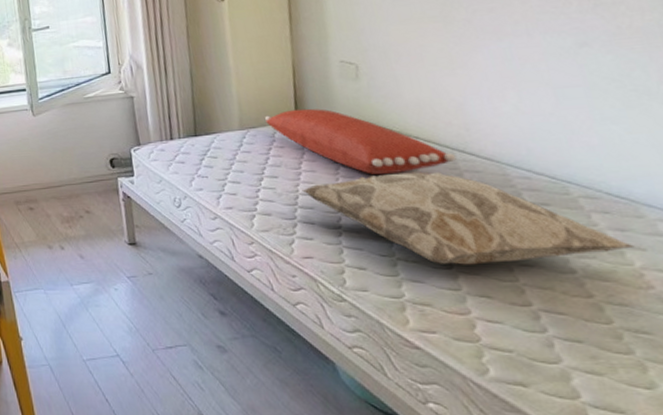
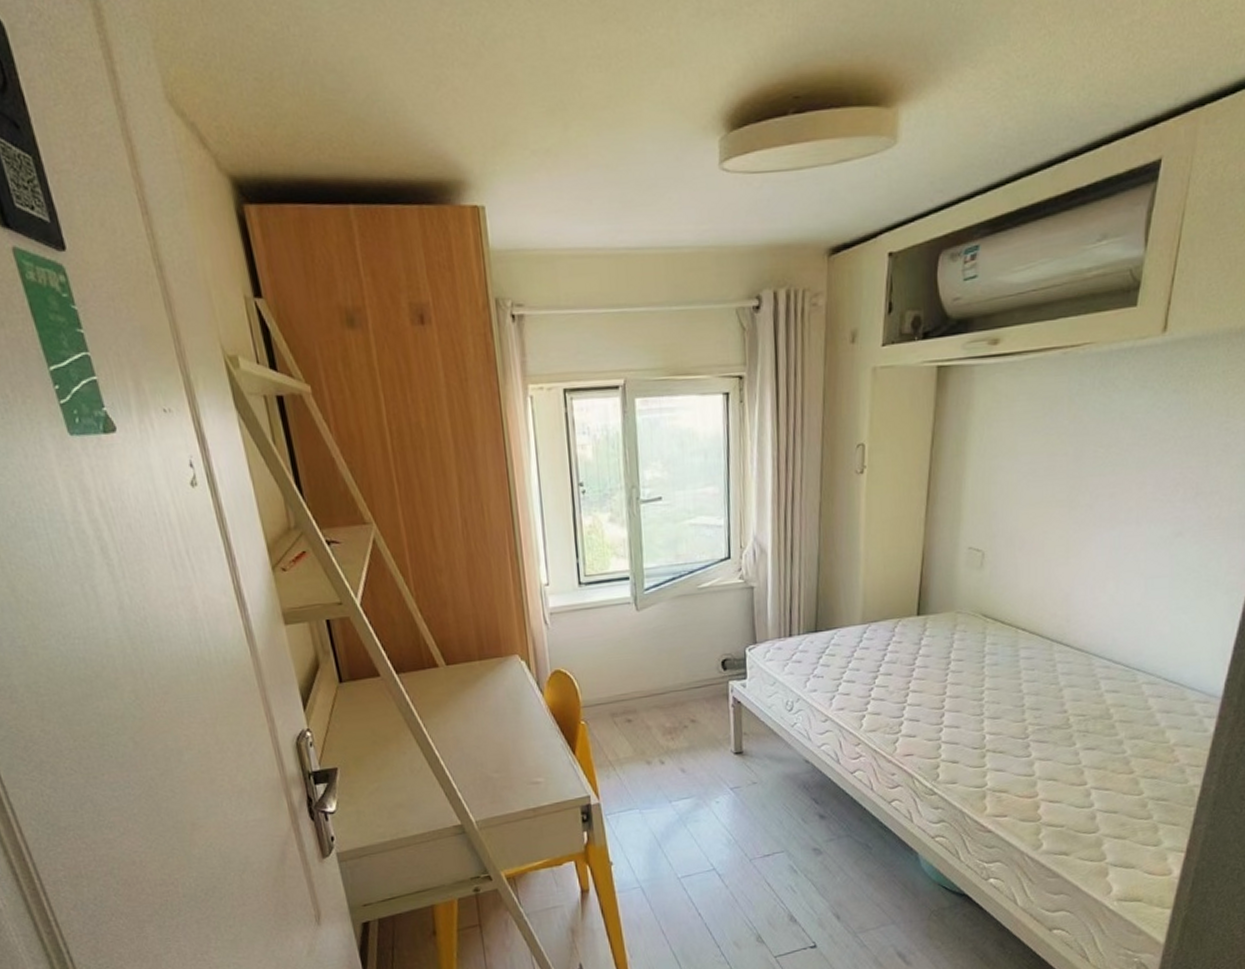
pillow: present [265,108,457,175] -> none [888,599,1054,669]
decorative pillow: present [301,172,635,265] -> none [912,664,1174,753]

